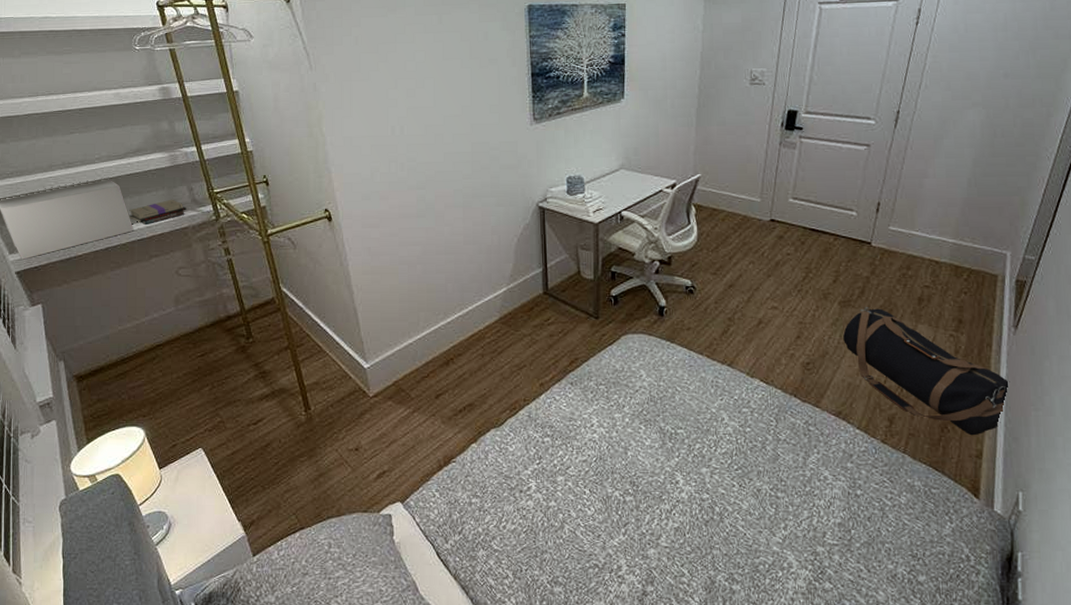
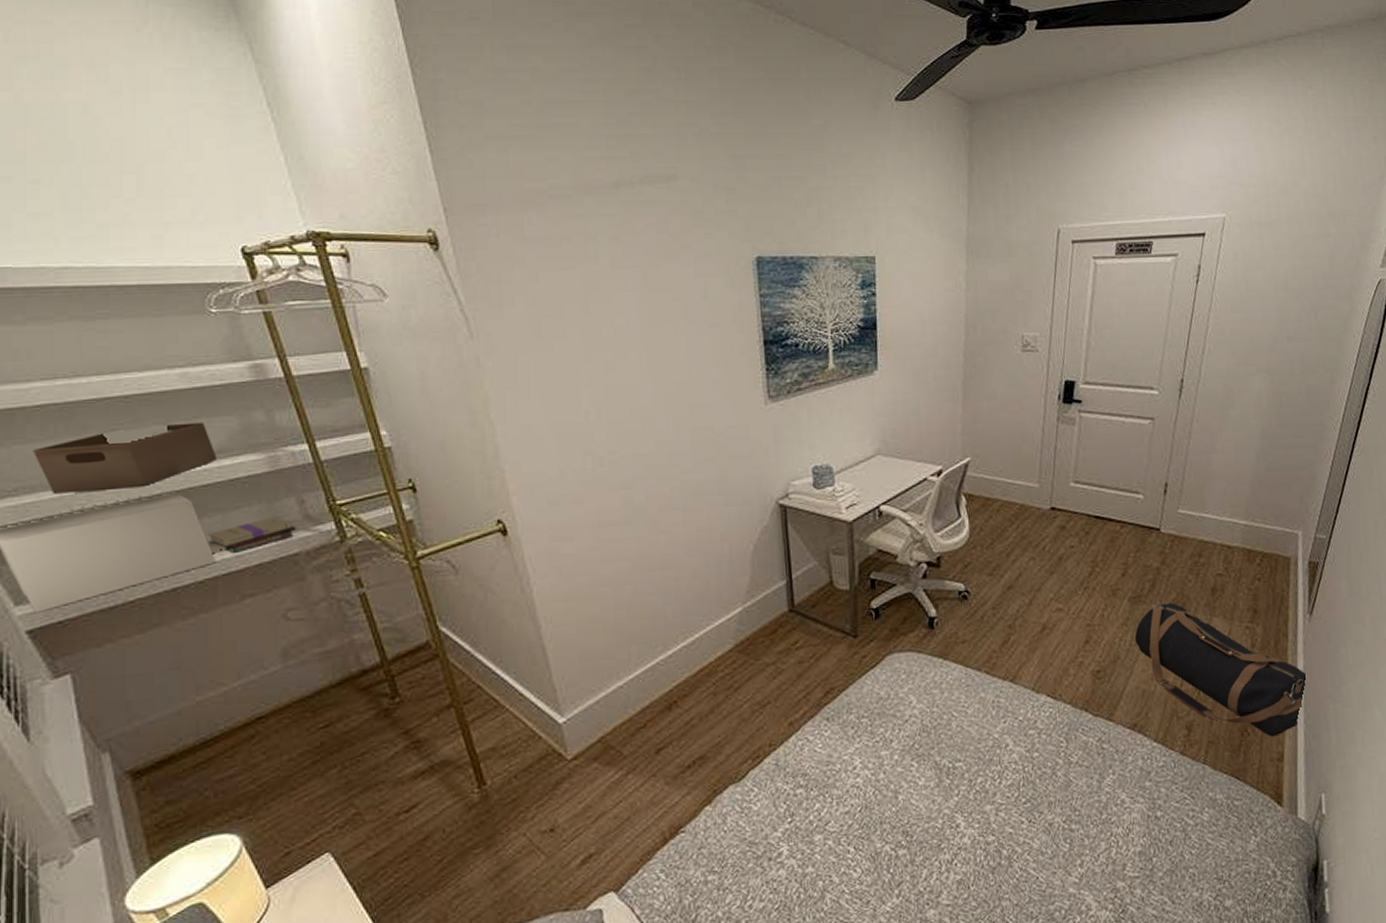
storage basket: none [23,129,137,177] -> present [33,422,217,494]

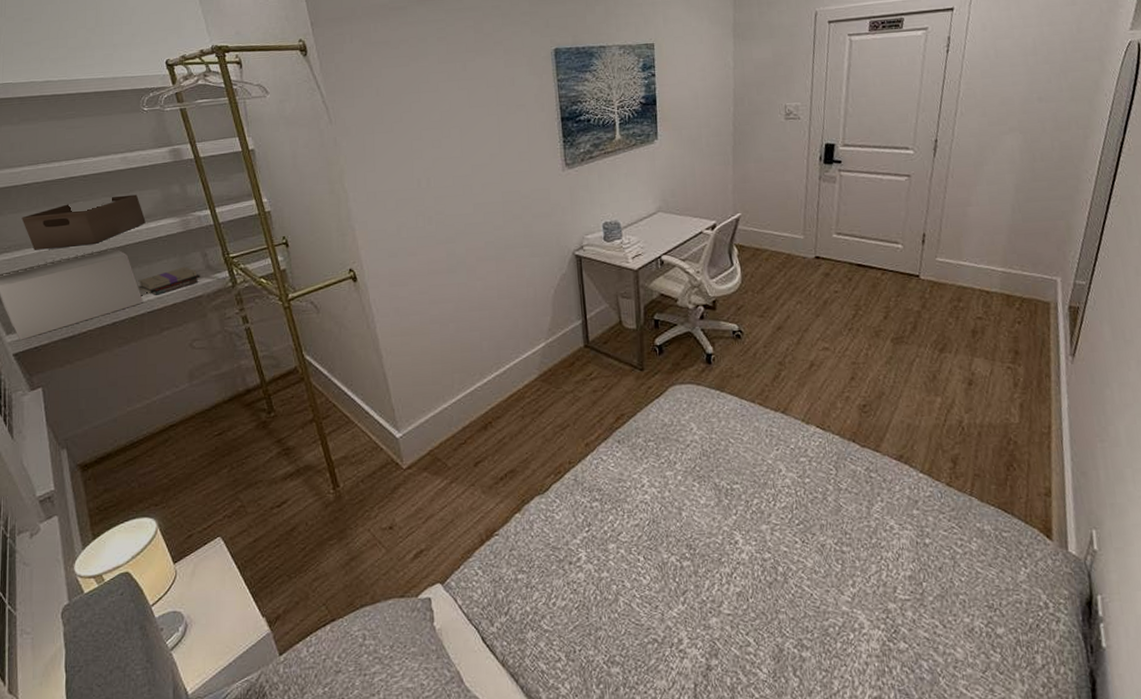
duffel bag: present [1135,601,1308,737] -> none [898,342,1073,473]

